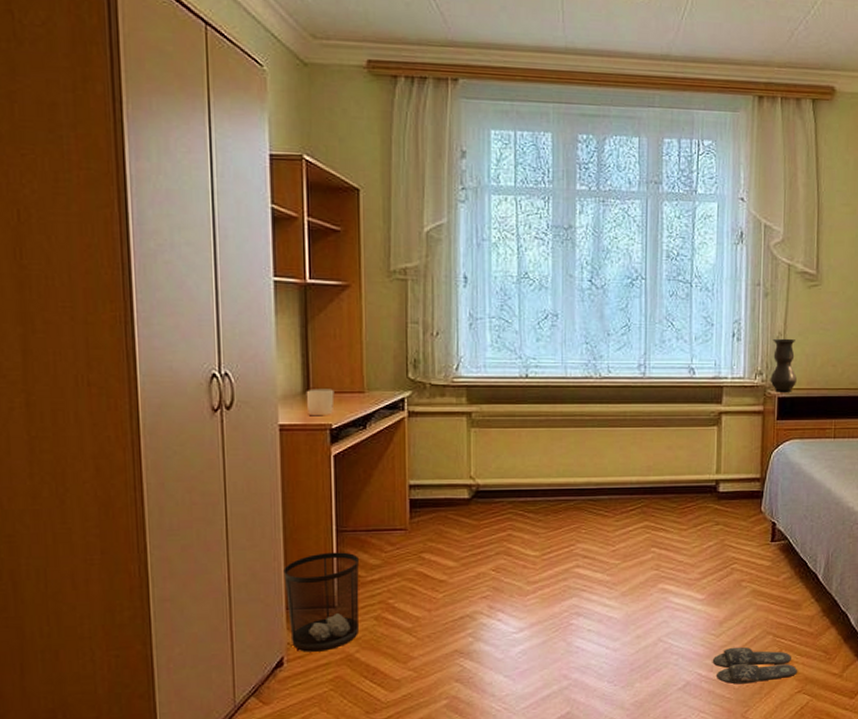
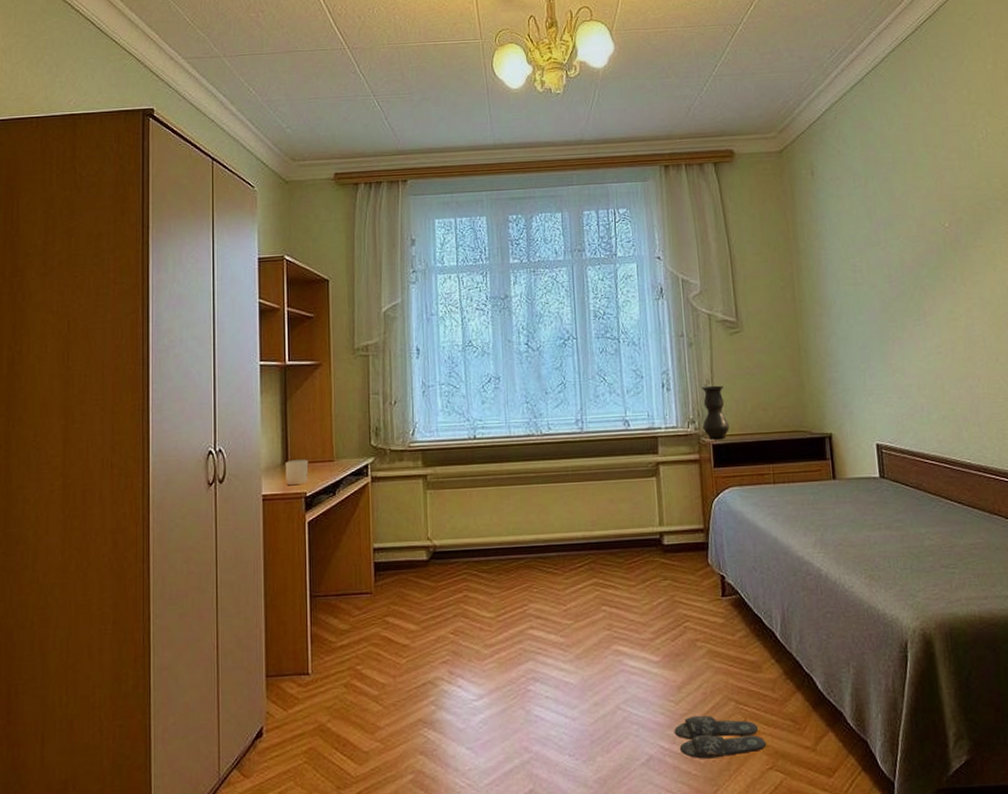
waste bin: present [284,552,359,652] -> none [264,617,331,722]

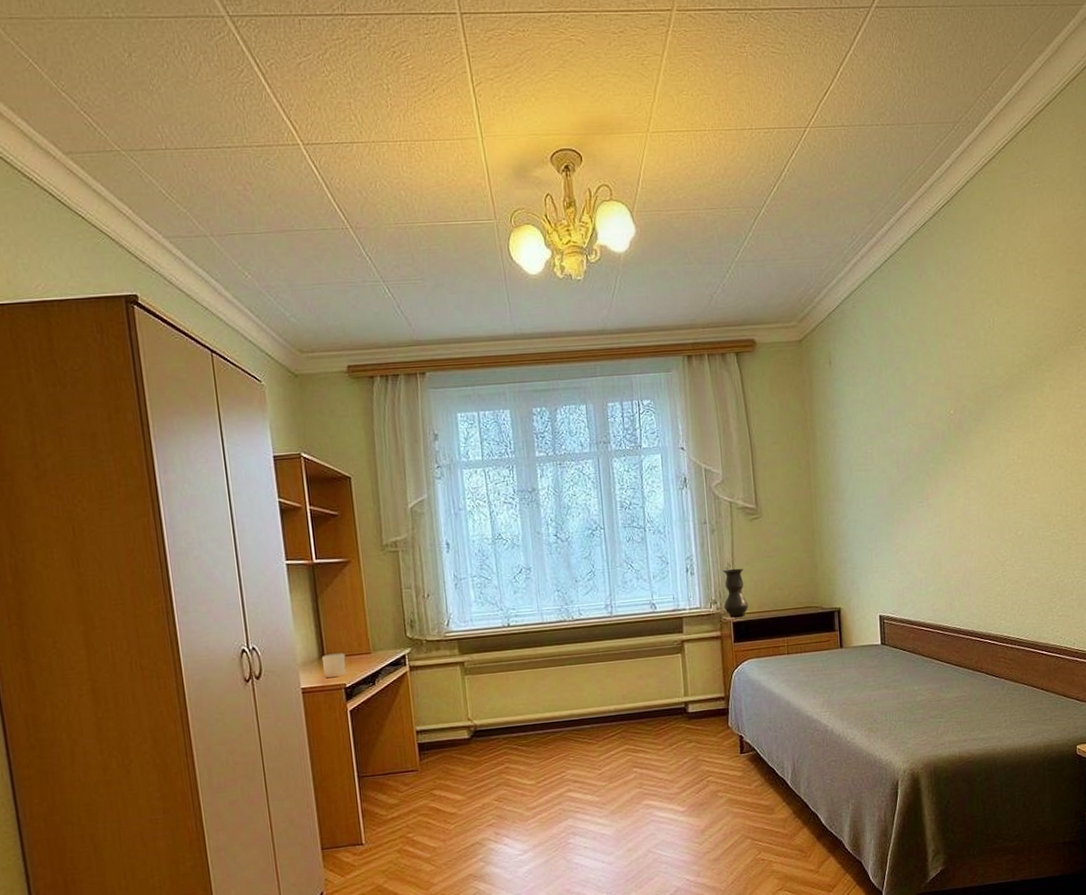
slippers: present [675,715,766,759] -> none [699,851,777,887]

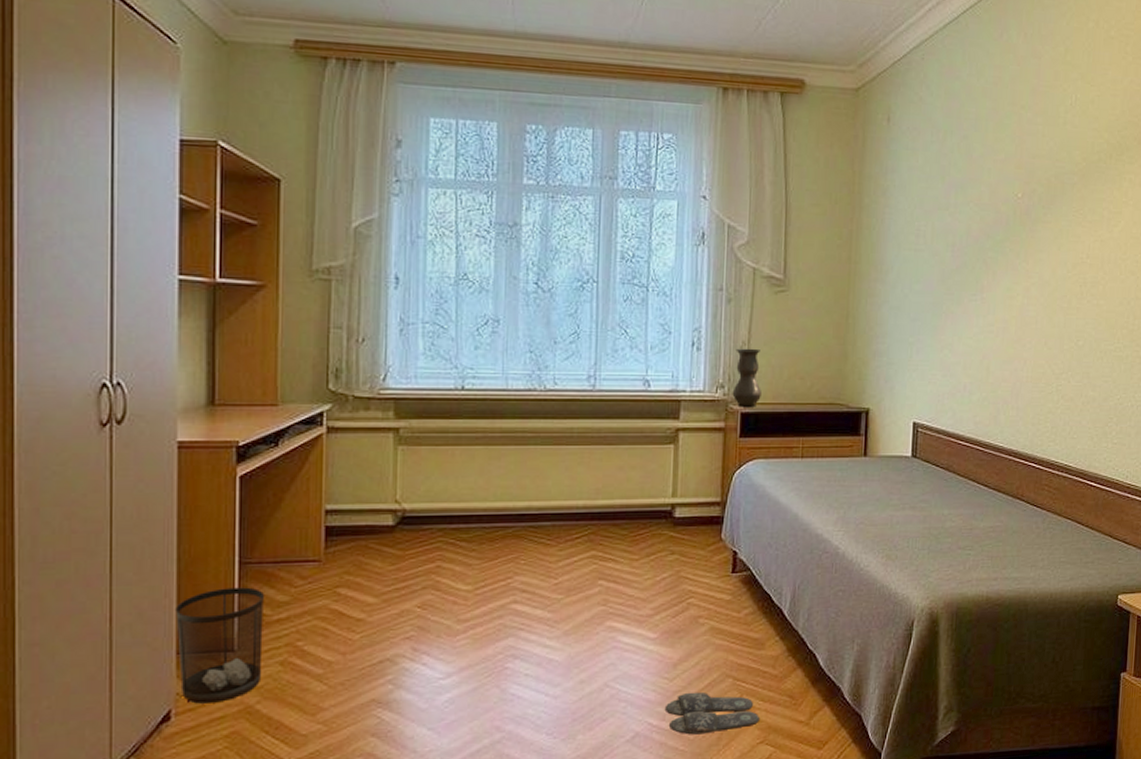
waste bin: none [316,795,385,886] -> present [175,587,264,704]
mug: present [321,652,347,679] -> none [210,401,243,432]
slippers: none [699,851,777,887] -> present [666,691,759,735]

